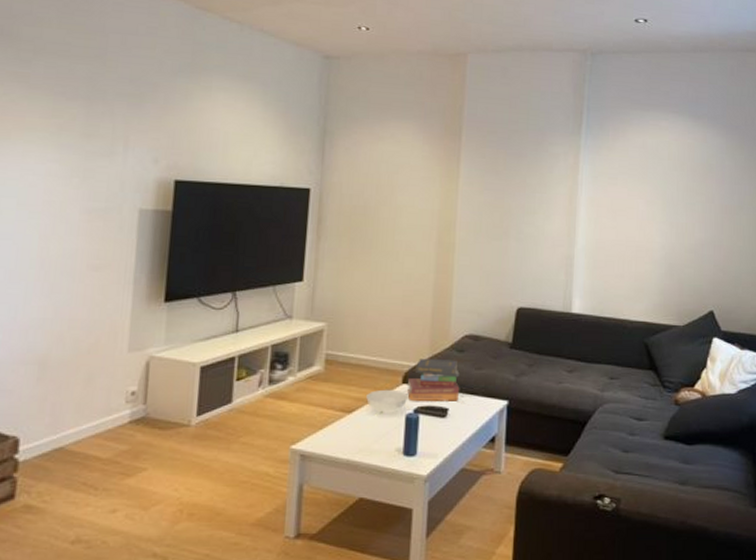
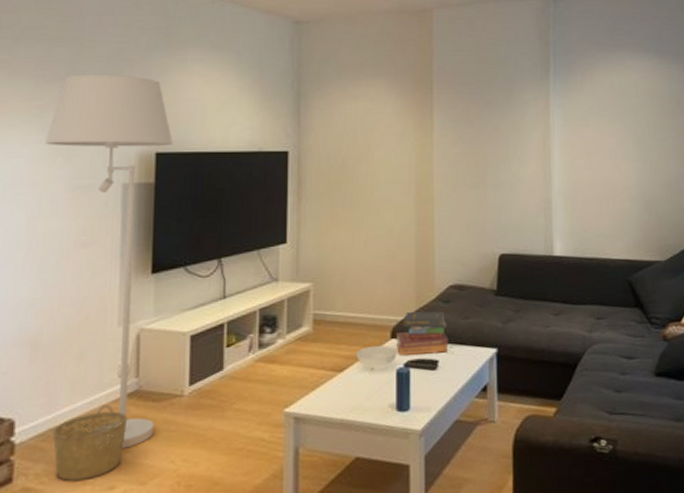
basket: none [56,428,134,503] -> present [52,404,128,482]
floor lamp: none [62,94,193,473] -> present [45,74,173,449]

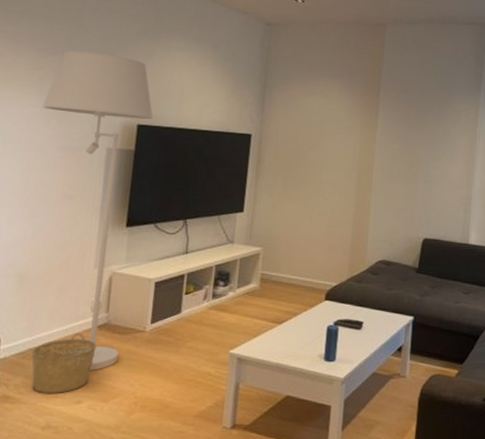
bowl: present [356,345,398,370] -> none [294,304,330,325]
books: present [395,311,449,355] -> none [328,280,374,316]

